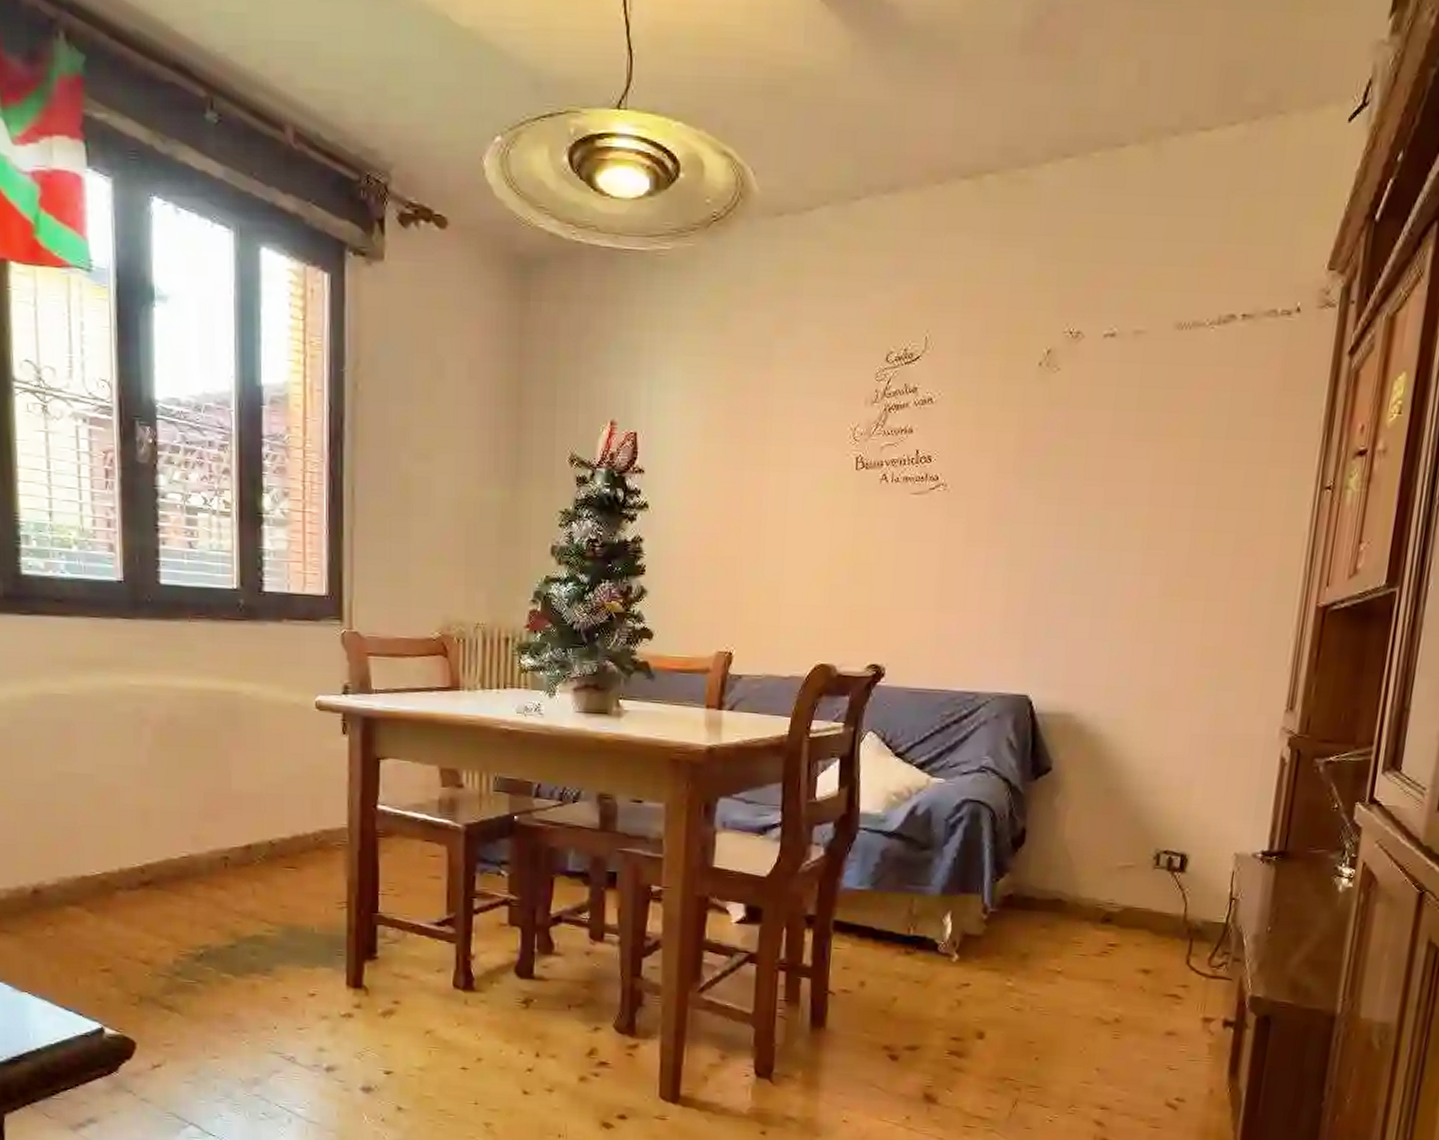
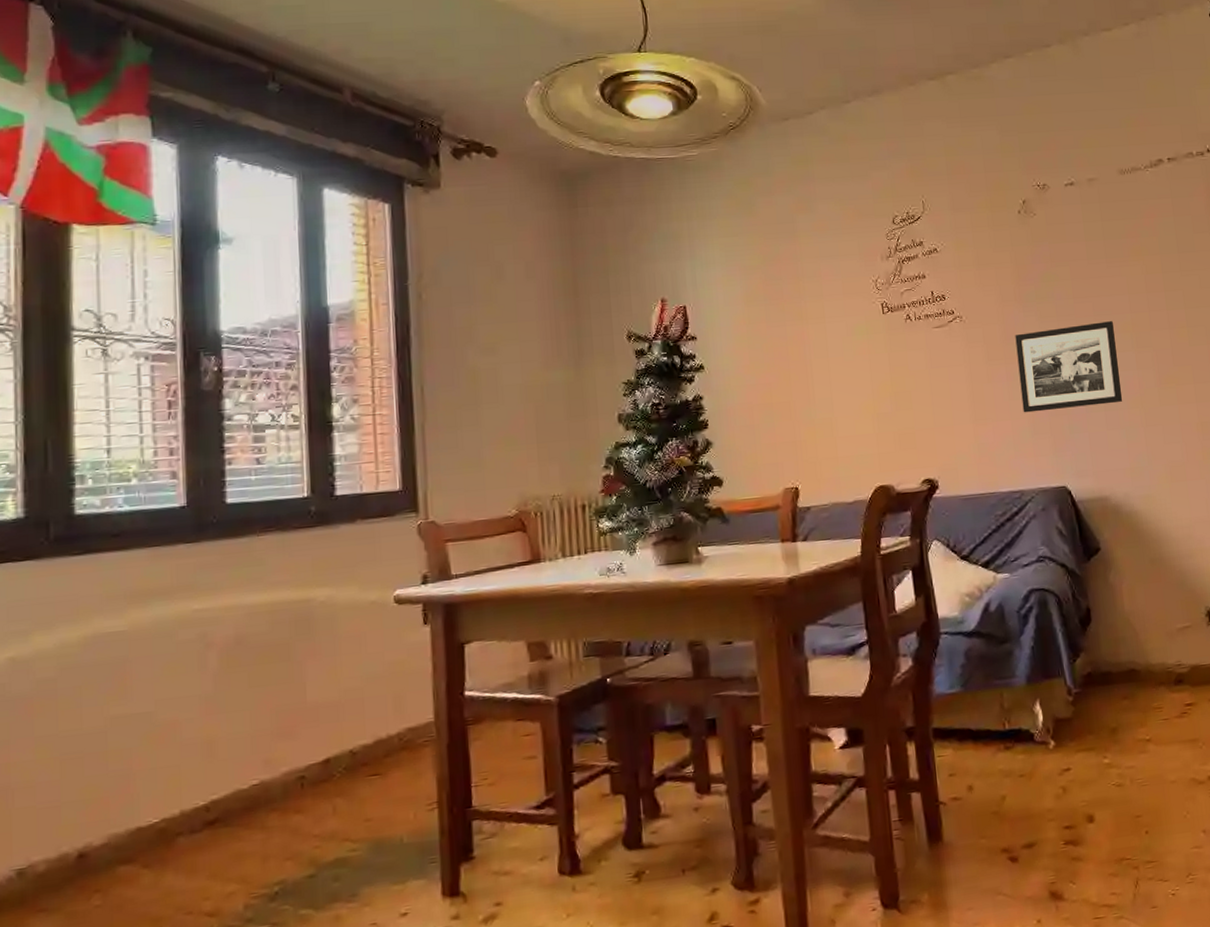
picture frame: none [996,512,1125,610] -> present [1015,321,1123,413]

